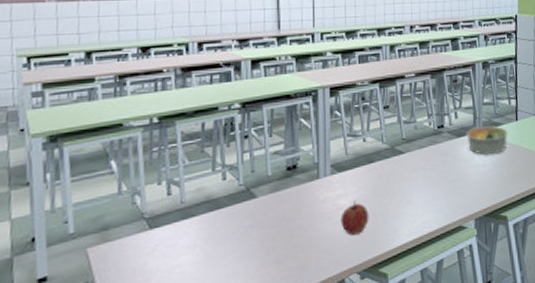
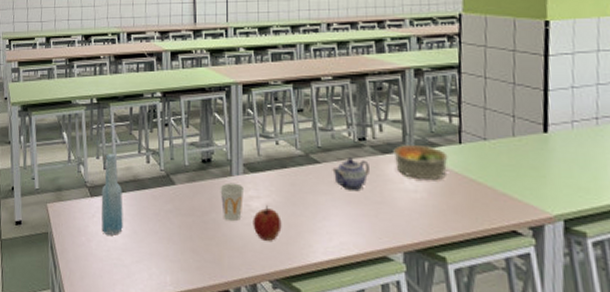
bottle: none [163,176,193,268] -> present [101,154,123,236]
cup: none [306,185,332,224] -> present [220,182,245,222]
teapot: none [415,144,447,175] -> present [332,157,369,192]

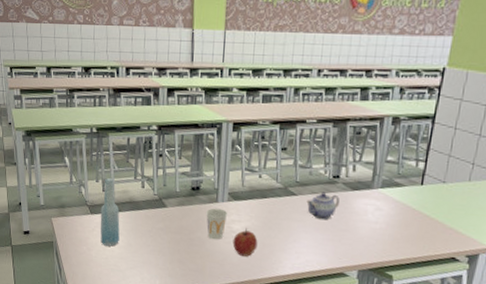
bowl: present [393,145,448,181] -> none [362,183,410,215]

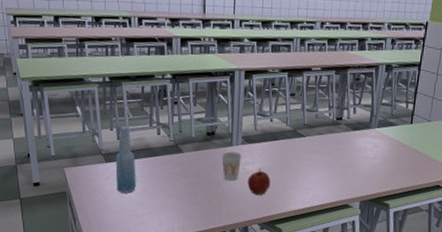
teapot: present [306,192,340,220] -> none [314,132,343,158]

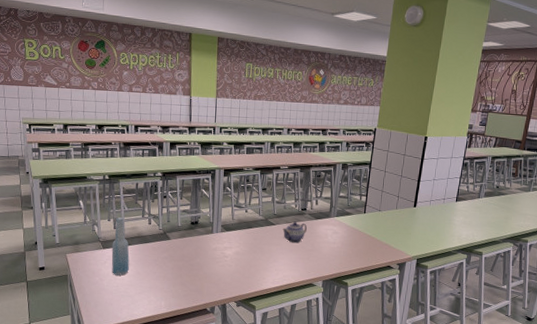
cup: present [221,151,242,181] -> none [203,238,222,264]
apple: present [247,169,271,195] -> none [225,253,246,276]
teapot: none [314,132,343,158] -> present [282,221,307,243]

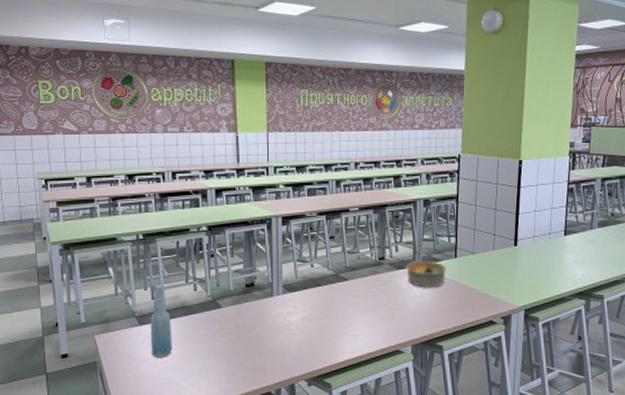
teapot: present [282,221,307,243] -> none [357,274,387,301]
bowl: none [323,214,357,236] -> present [406,261,447,288]

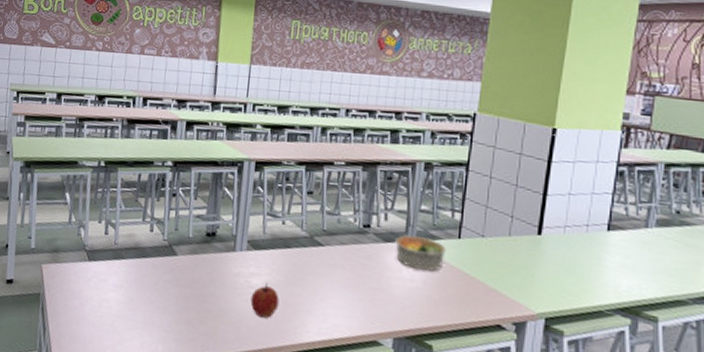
bottle: present [150,285,172,358] -> none [96,219,122,302]
apple: none [291,318,316,348] -> present [250,283,280,318]

